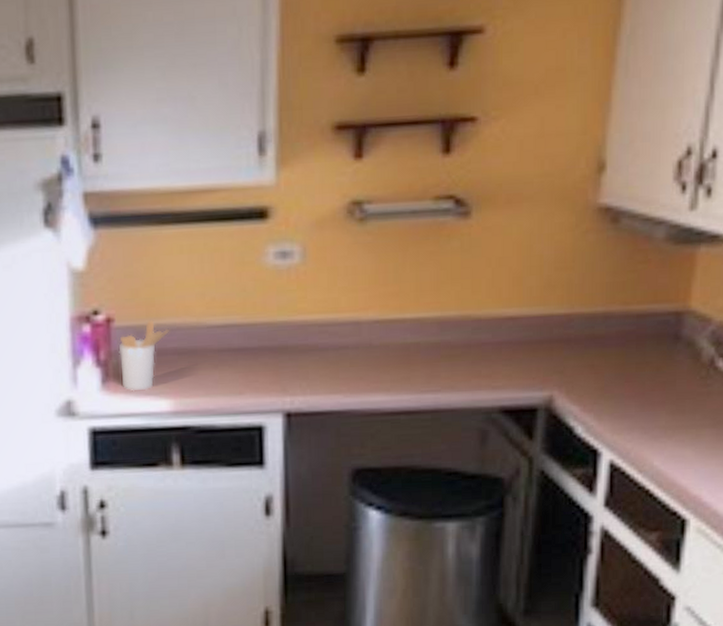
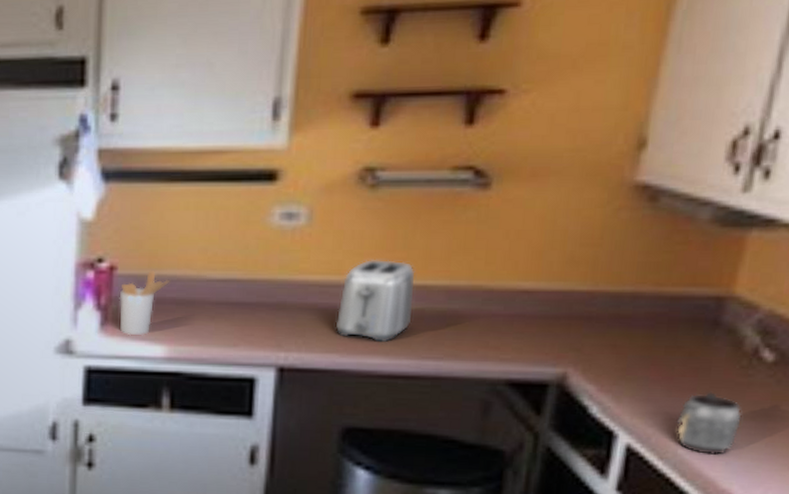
toaster: none [336,294,409,380] -> present [335,259,416,343]
mug: none [651,403,705,465] -> present [676,391,742,456]

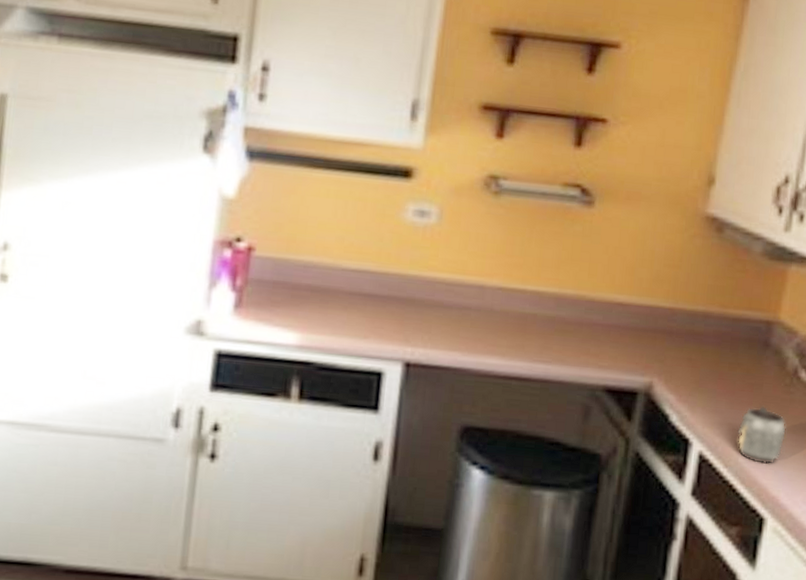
utensil holder: present [119,271,171,336] -> none [254,255,307,322]
toaster: present [335,259,416,343] -> none [458,262,530,344]

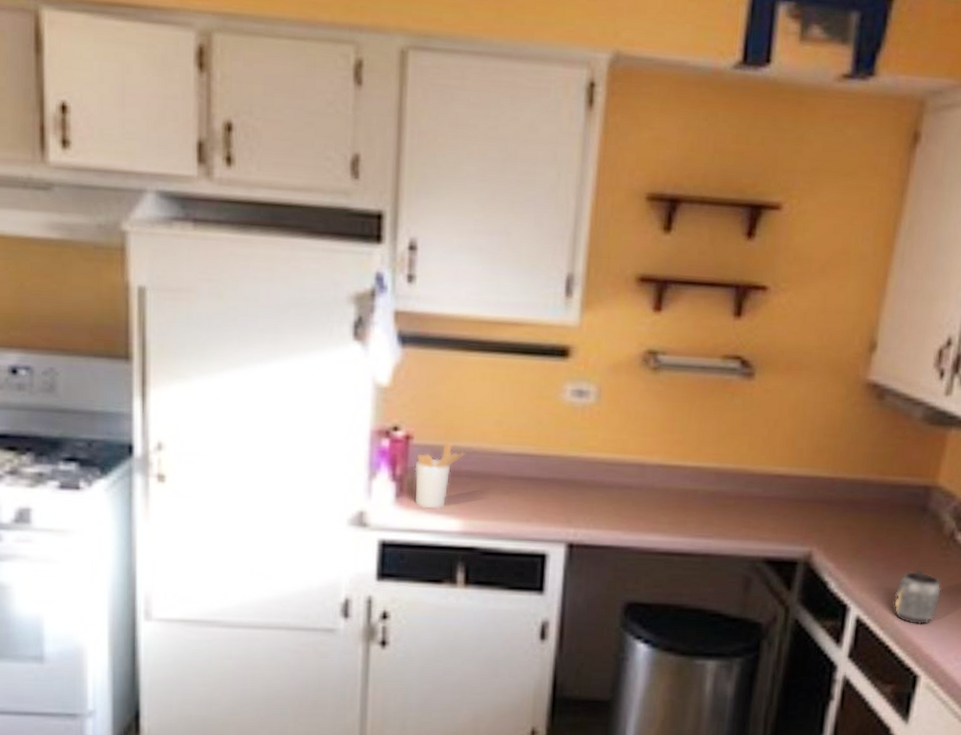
utensil holder: none [254,255,307,322] -> present [414,441,466,509]

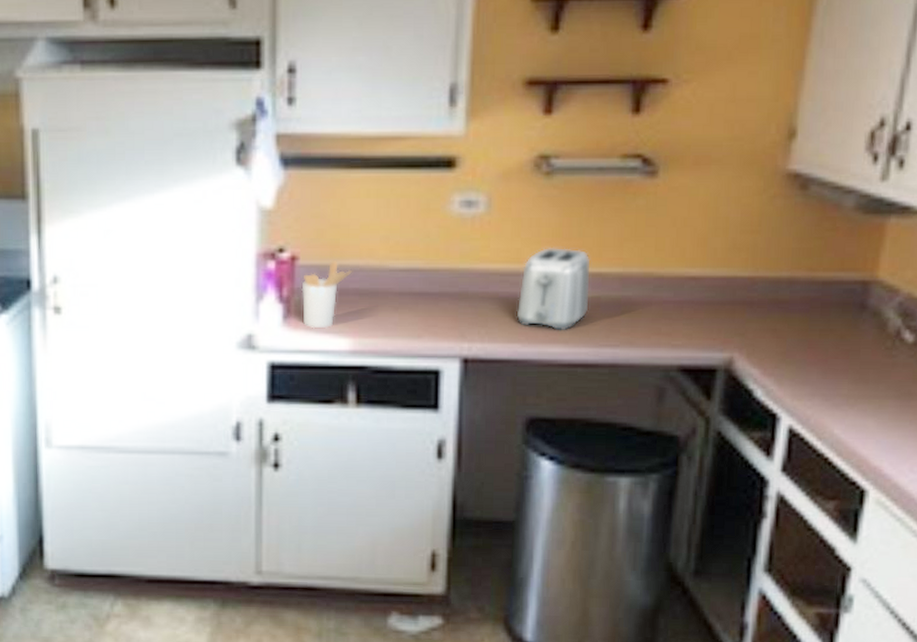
toaster: none [620,439,691,521] -> present [516,247,591,331]
mug: present [894,569,941,626] -> none [832,372,888,435]

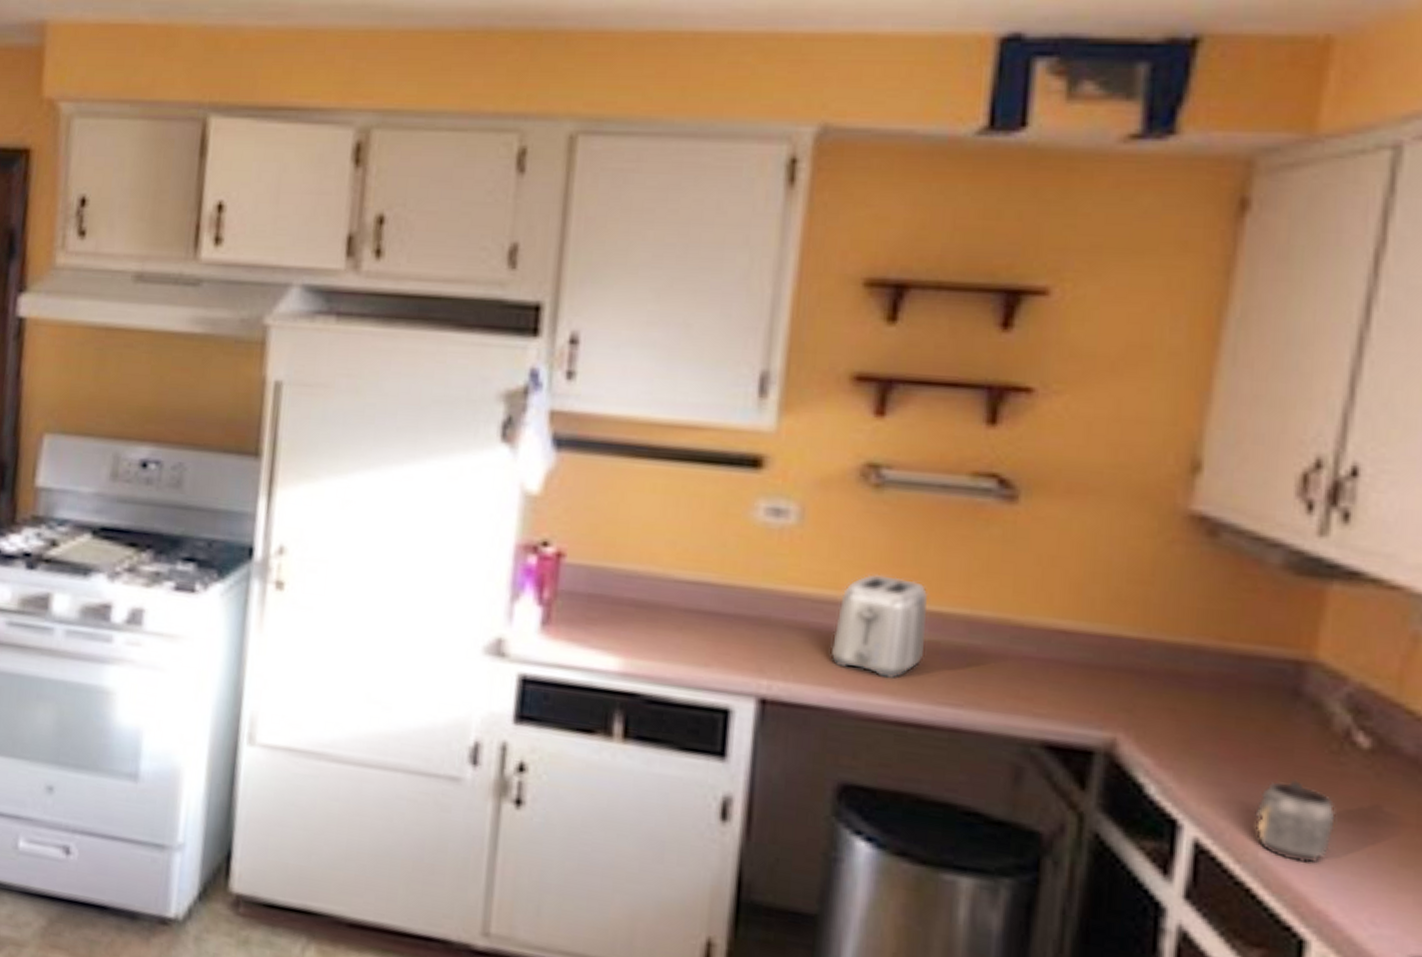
utensil holder: present [301,261,353,329] -> none [565,562,630,643]
mug: none [832,372,888,435] -> present [1255,779,1336,865]

